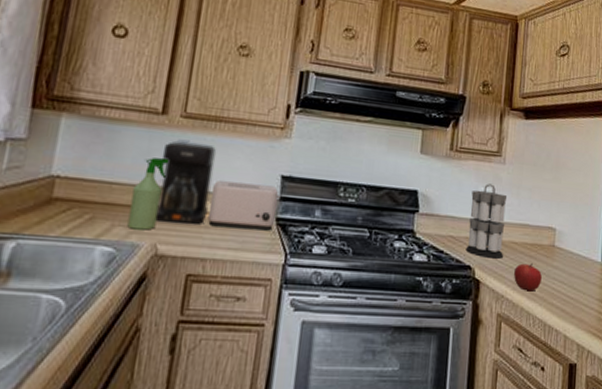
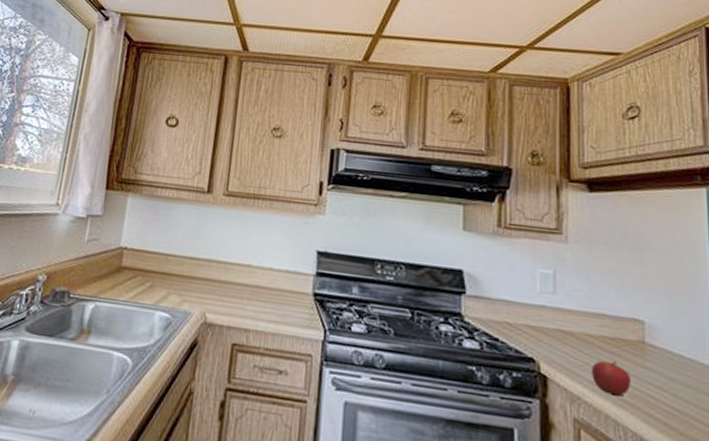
spray bottle: present [127,158,170,230] -> none [180,232,215,300]
coffee maker: present [155,142,216,224] -> none [204,218,255,296]
toaster: present [207,181,280,231] -> none [249,255,317,306]
spice rack: present [465,183,508,259] -> none [526,265,575,353]

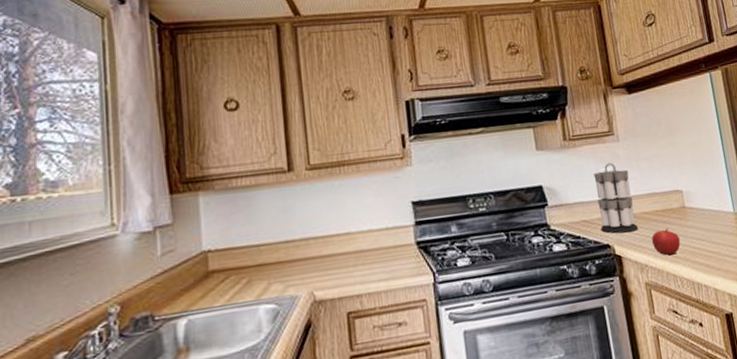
spice rack: none [526,265,575,353] -> present [594,163,638,234]

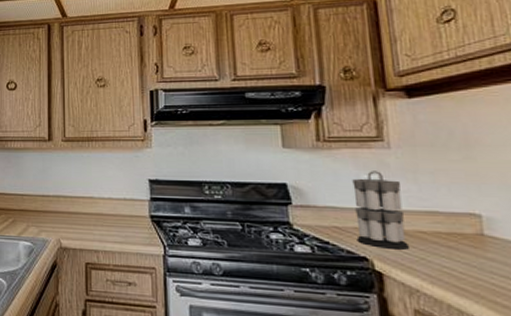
fruit: present [651,227,681,256] -> none [427,254,473,287]

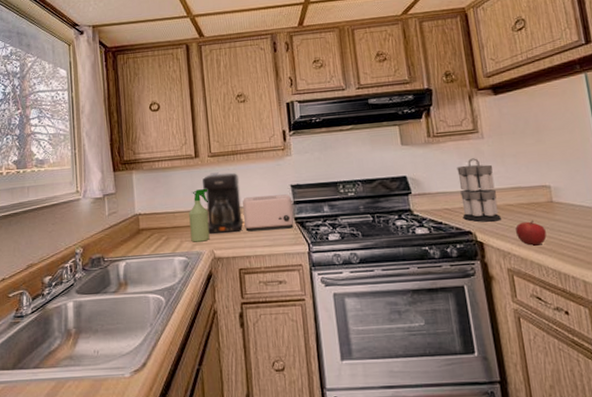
spray bottle: none [38,174,59,229] -> present [189,189,210,242]
coffee maker: none [54,161,94,223] -> present [203,173,243,234]
toaster: none [94,188,151,227] -> present [243,194,294,232]
fruit: none [427,254,473,287] -> present [515,220,547,246]

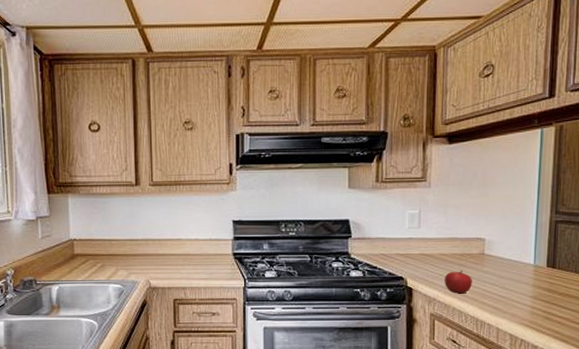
spray bottle: present [189,189,210,242] -> none [126,218,148,271]
coffee maker: present [203,173,243,234] -> none [142,204,181,263]
toaster: present [243,194,294,232] -> none [181,229,234,264]
spice rack: present [457,158,501,222] -> none [397,206,435,269]

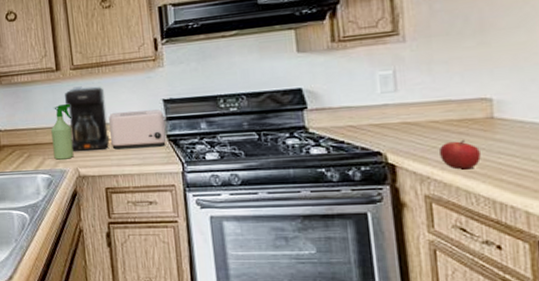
spray bottle: none [126,218,148,271] -> present [51,104,74,160]
coffee maker: none [142,204,181,263] -> present [65,87,110,151]
toaster: none [181,229,234,264] -> present [109,109,166,150]

